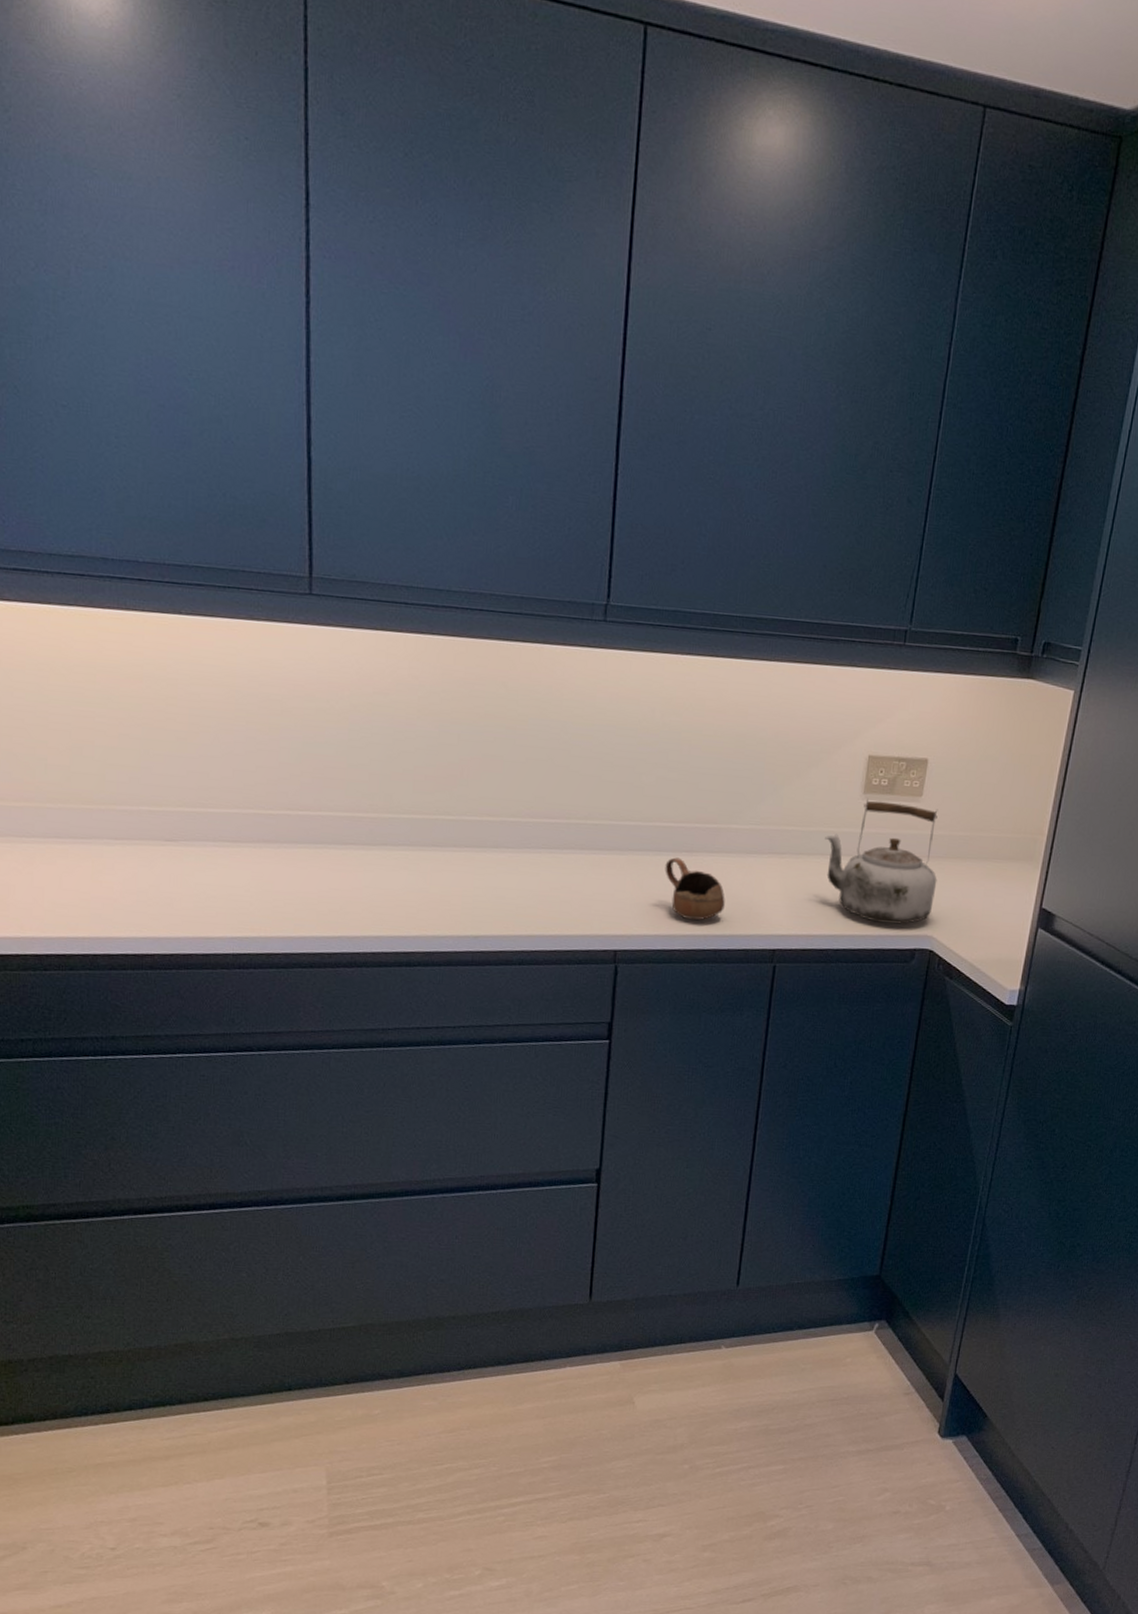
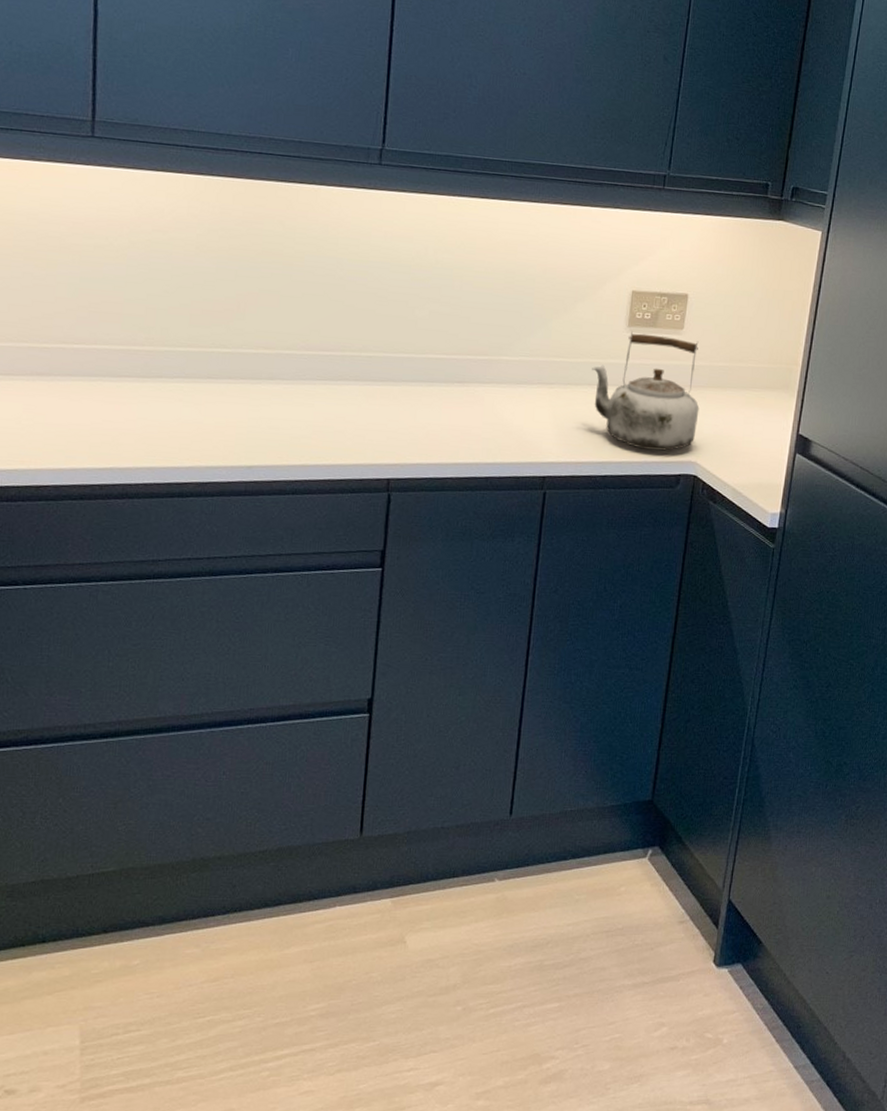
cup: present [665,857,725,921] -> none [437,388,496,449]

